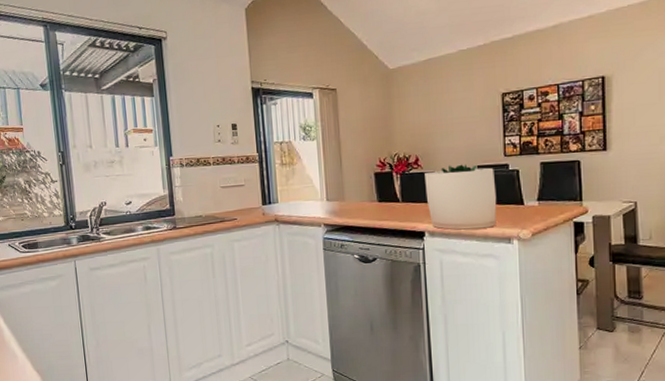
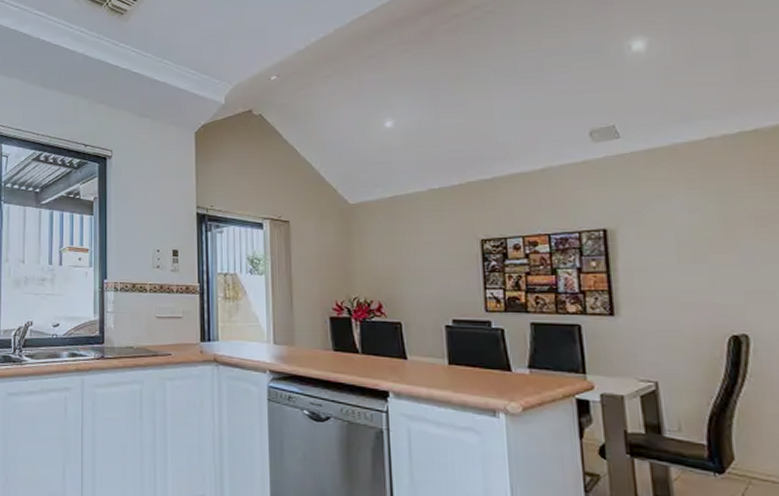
planter: present [425,164,497,230] -> none [389,316,478,395]

